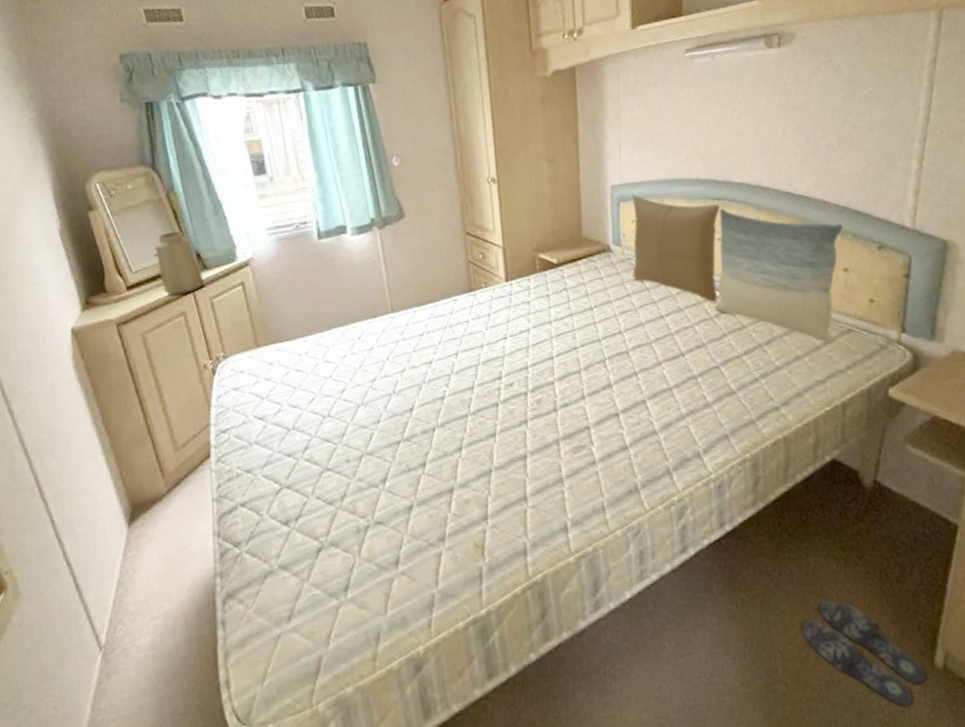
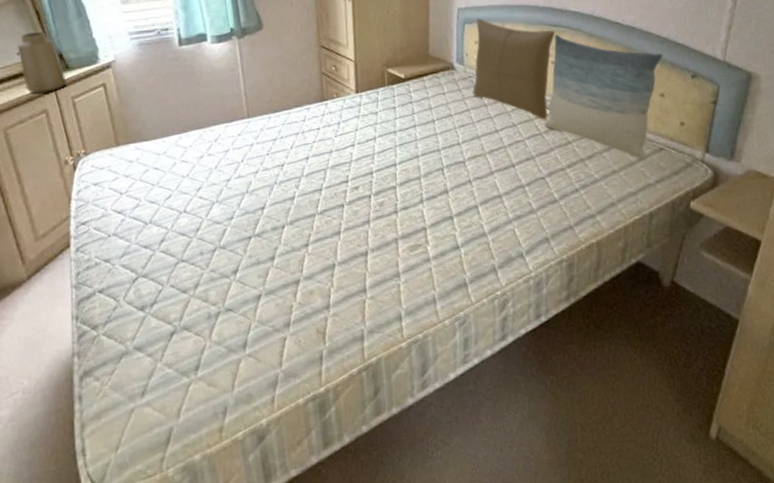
slippers: present [801,600,927,707] -> none [600,382,702,471]

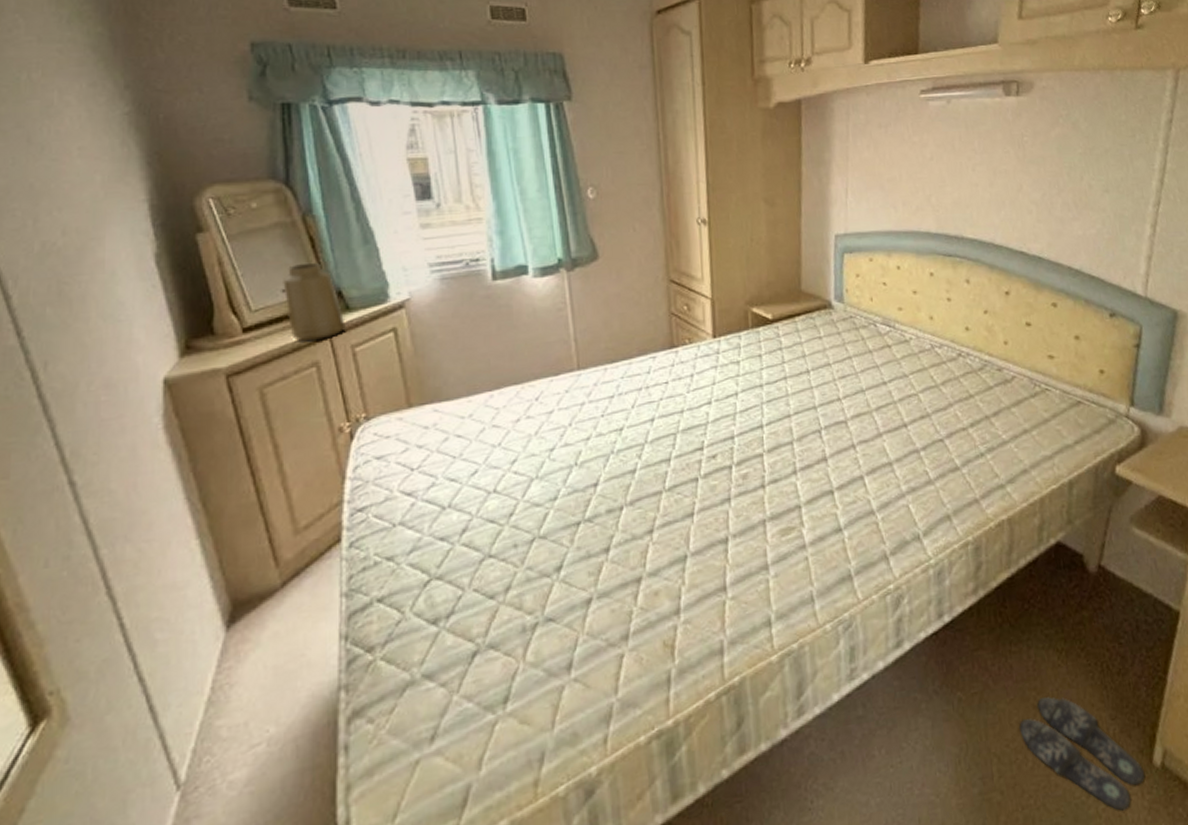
pillow: present [472,18,555,119] -> none [854,246,950,368]
pillow: present [545,34,663,160] -> none [941,266,1076,416]
slippers: none [600,382,702,471] -> present [1019,697,1144,811]

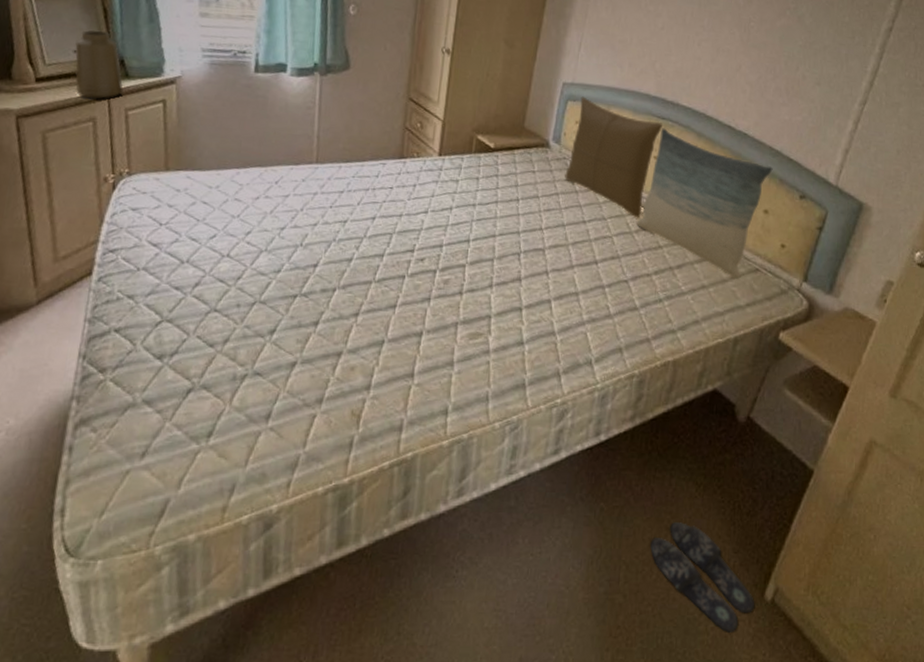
pillow: none [854,246,950,368] -> present [565,96,662,217]
pillow: none [941,266,1076,416] -> present [636,128,773,279]

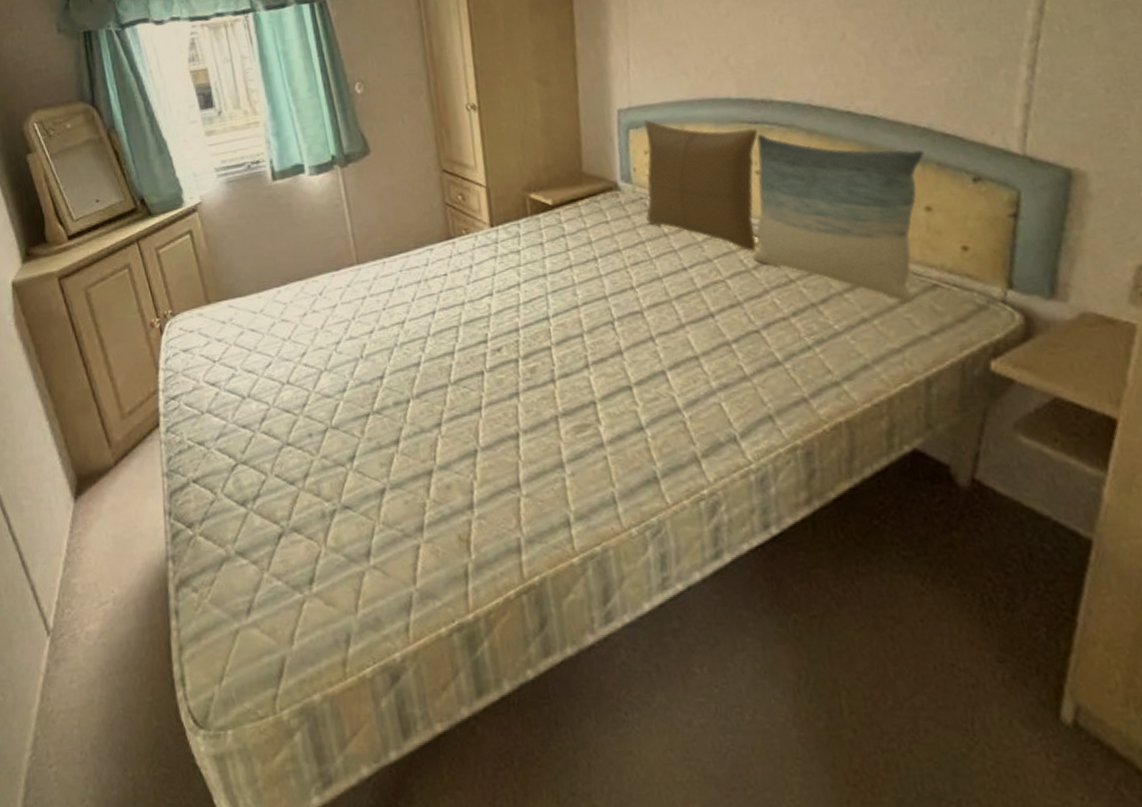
vase: present [74,30,124,100] -> none [96,173,150,246]
slippers: present [650,522,754,632] -> none [874,628,1049,771]

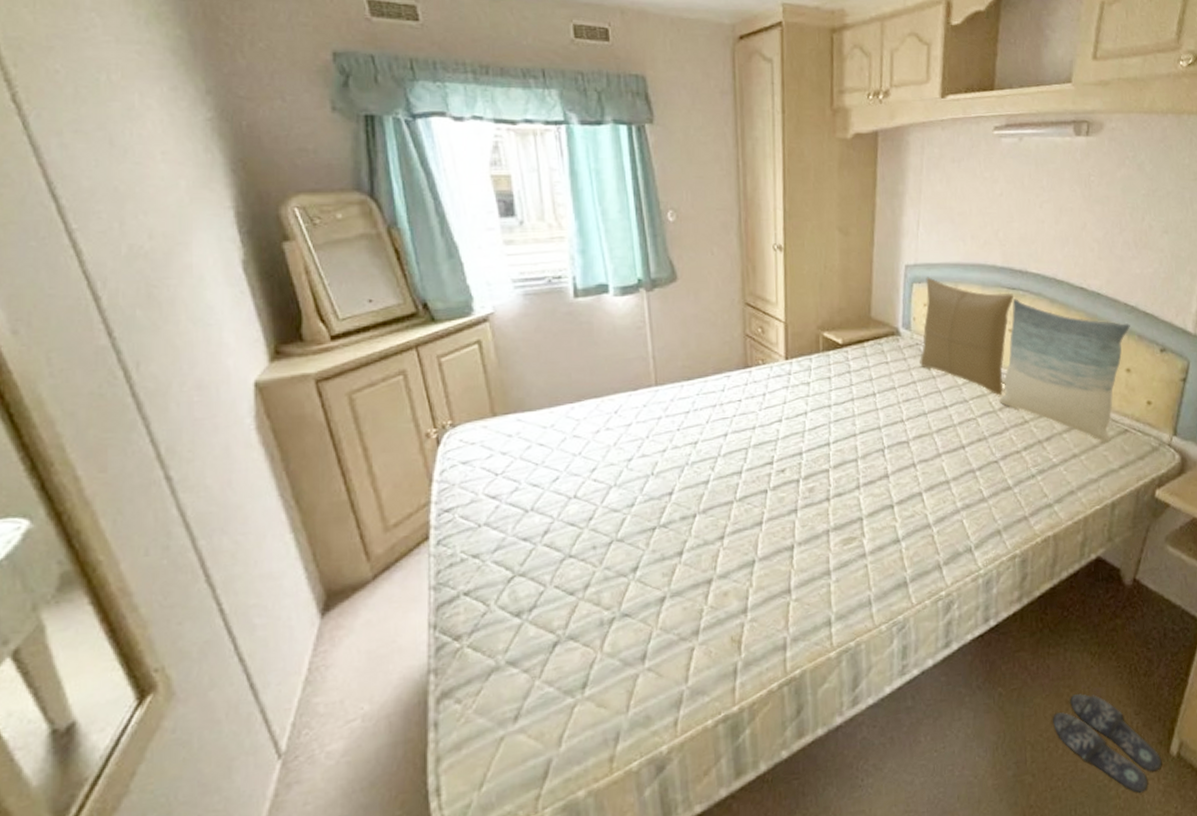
slippers: none [874,628,1049,771] -> present [1053,694,1161,793]

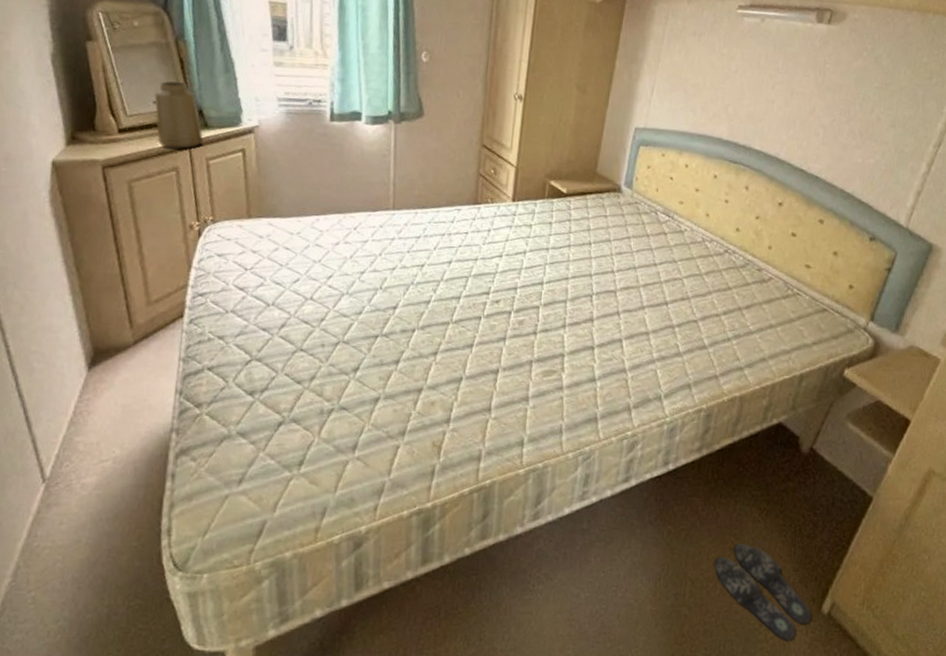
vase: none [369,274,432,351] -> present [154,81,204,150]
pillow: present [920,277,1013,395] -> none [636,141,734,260]
pillow: present [999,298,1130,443] -> none [706,172,844,319]

